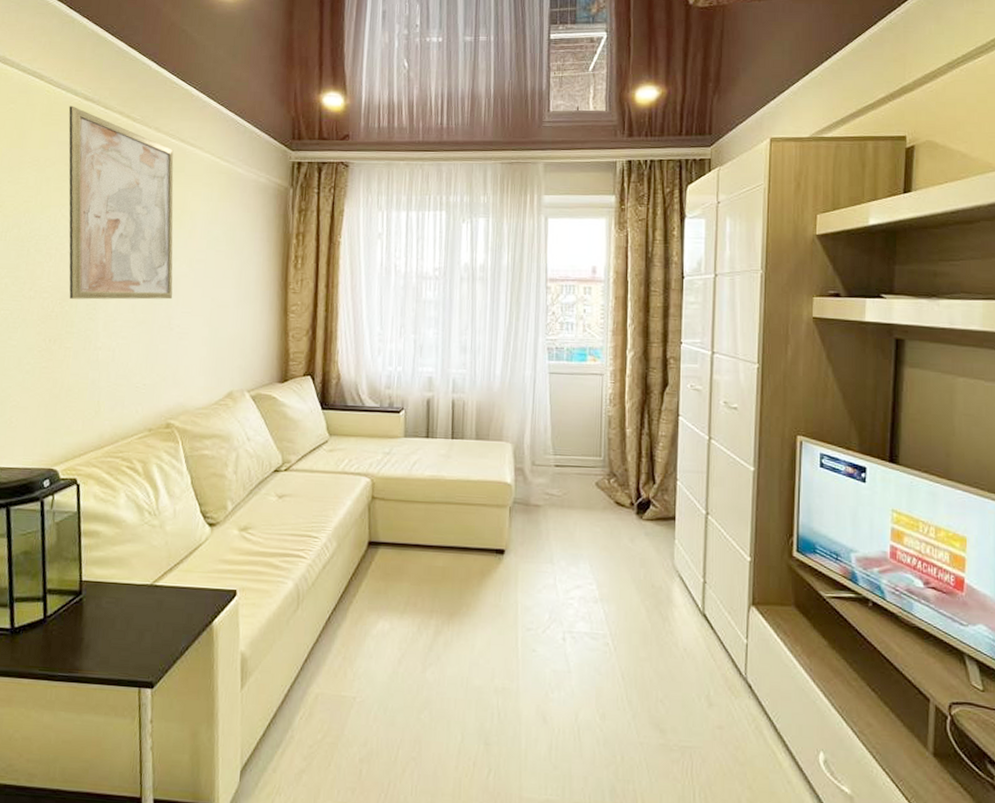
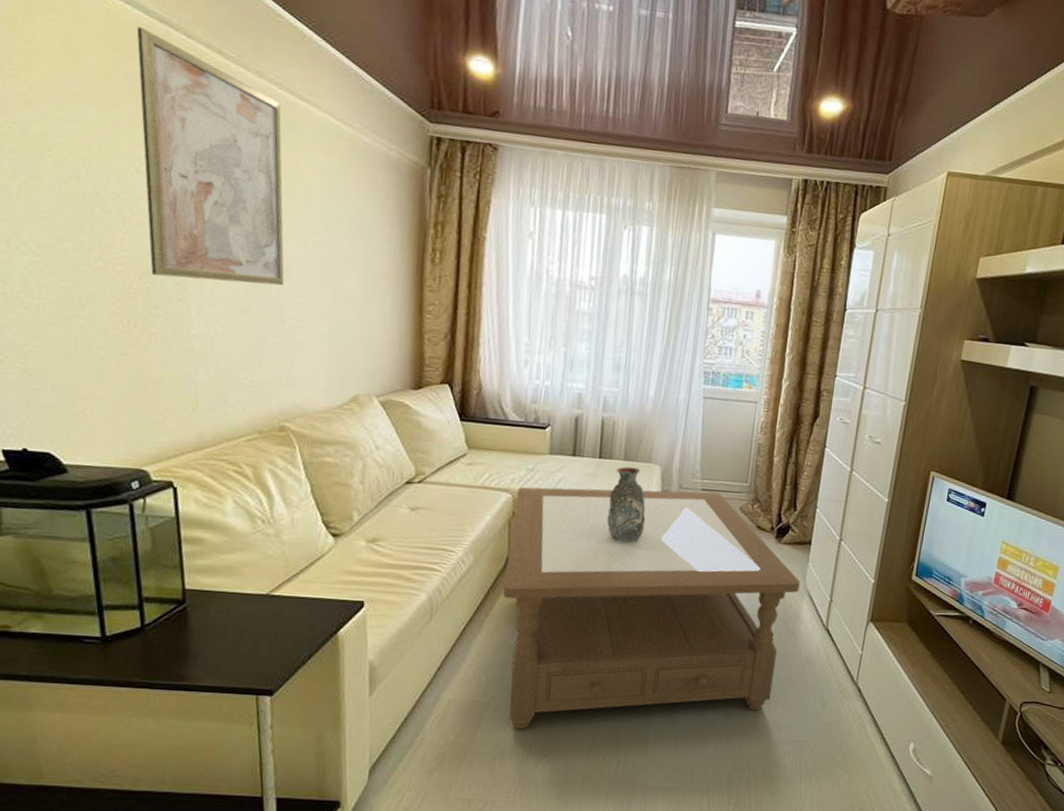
coffee table: none [365,467,668,728] -> present [503,487,800,729]
decorative vase: none [462,446,501,524] -> present [607,466,646,543]

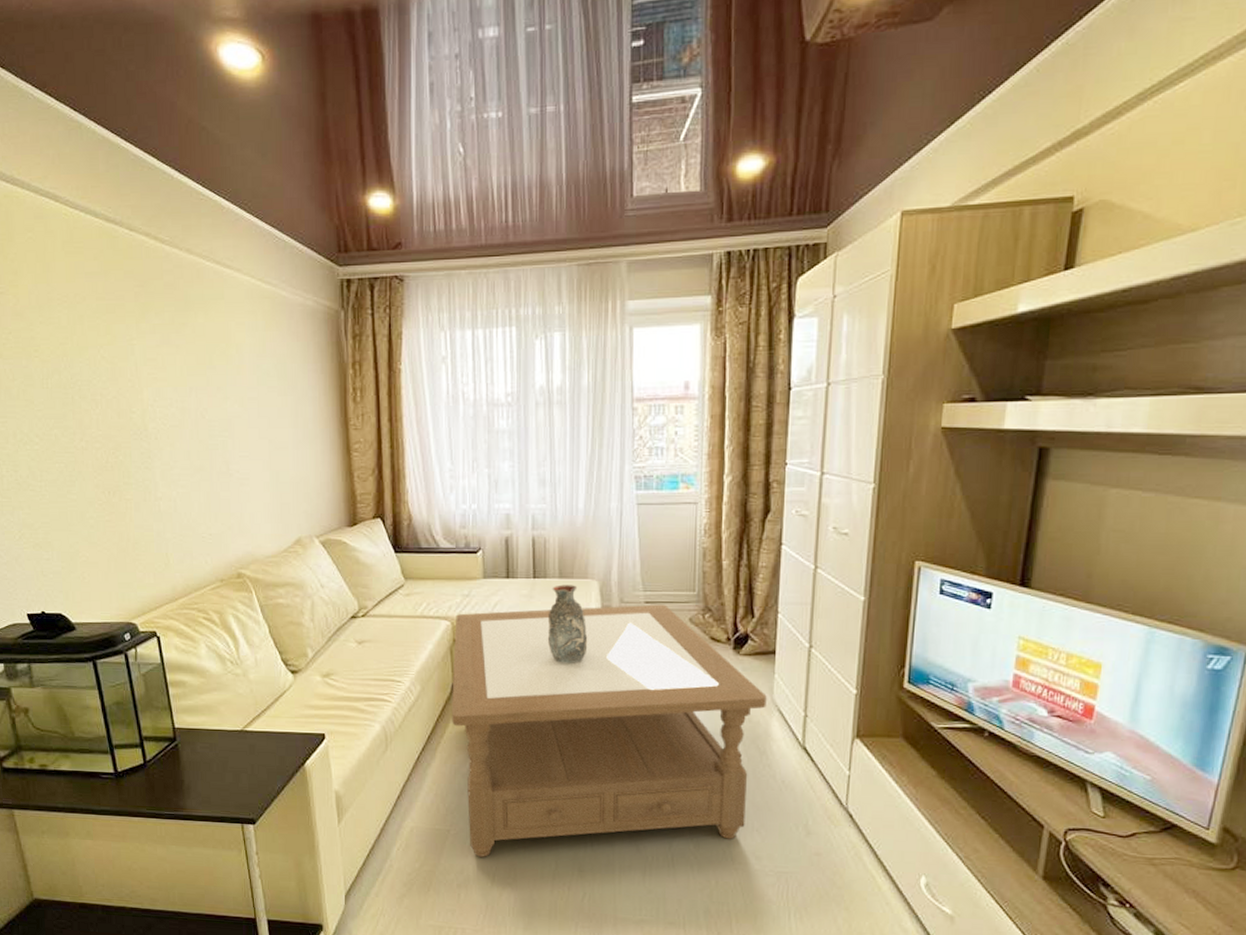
wall art: present [136,26,285,286] -> none [90,229,228,448]

